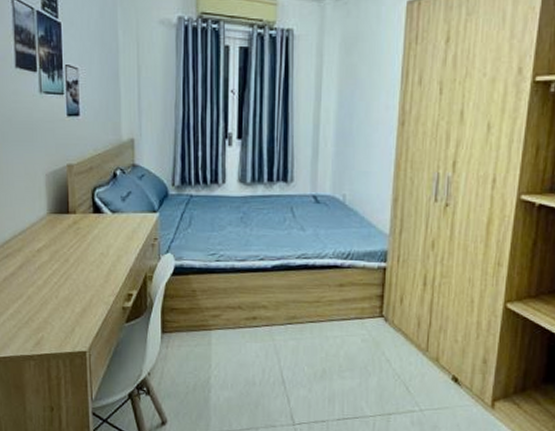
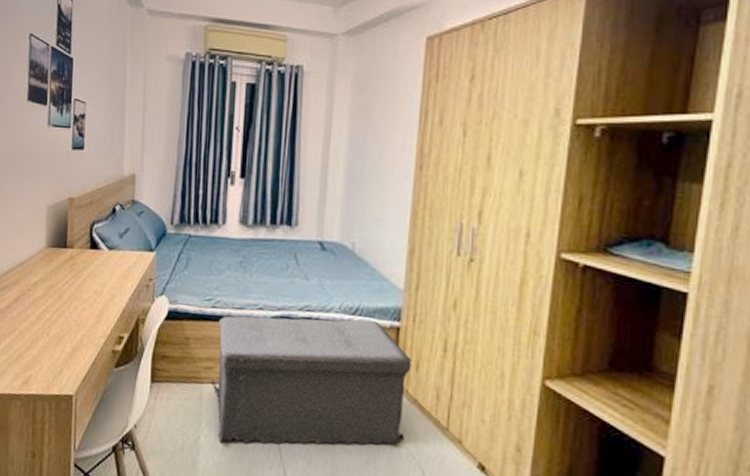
storage ottoman: none [218,263,396,381] -> present [211,315,411,446]

